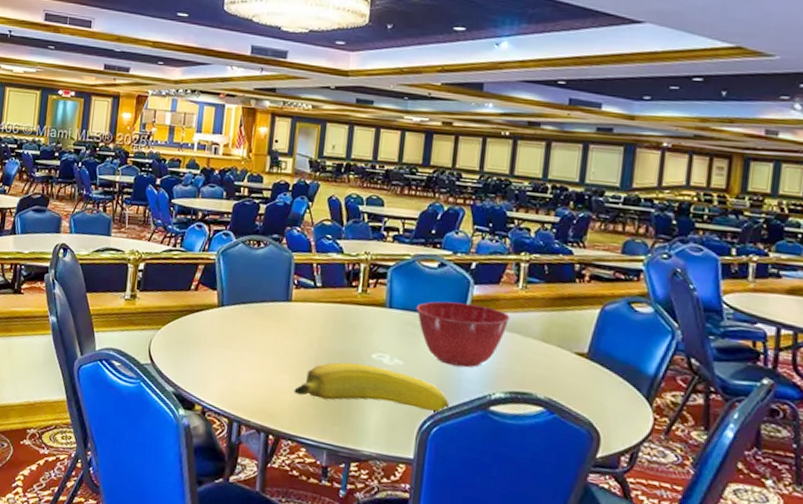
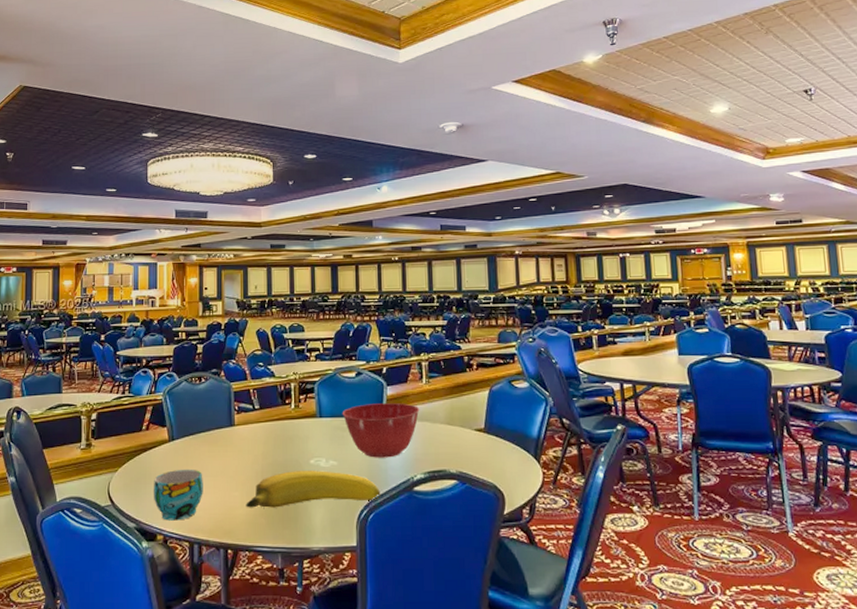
cup: none [195,338,251,394] -> present [153,469,203,521]

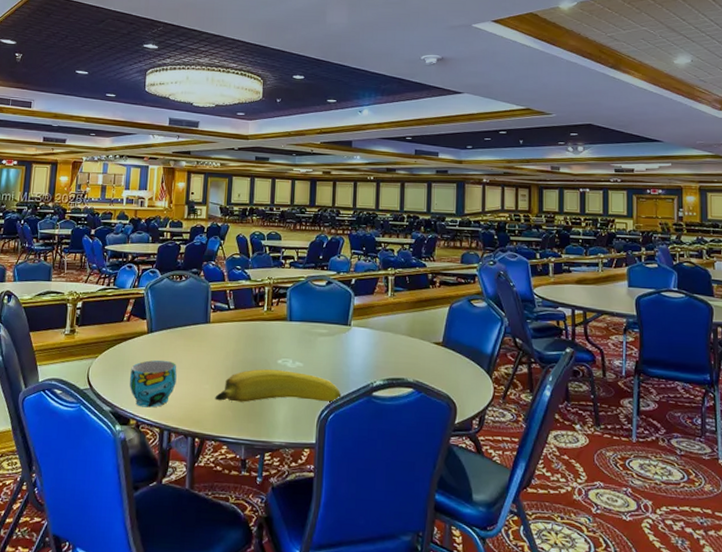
mixing bowl: present [342,403,420,458] -> none [310,311,384,363]

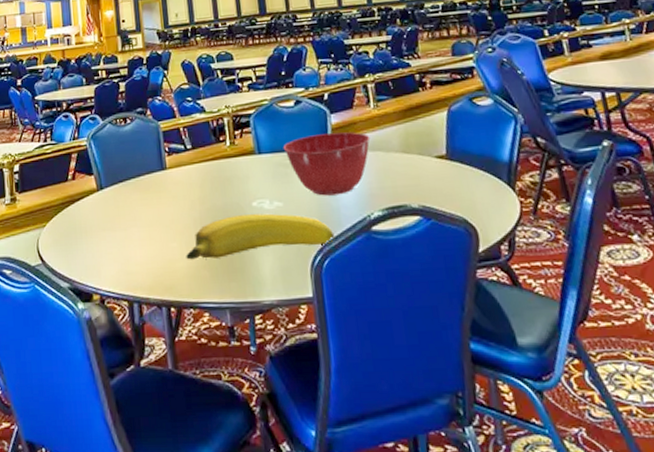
cup: present [129,360,177,408] -> none [84,219,139,278]
mixing bowl: none [310,311,384,363] -> present [283,132,370,196]

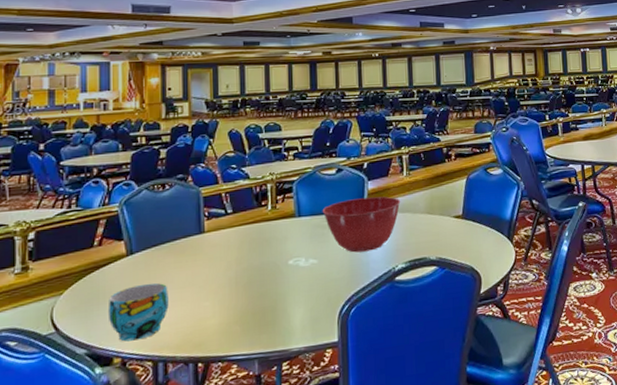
cup: none [84,219,139,278] -> present [107,283,169,342]
fruit: present [186,213,335,260] -> none [218,270,362,317]

